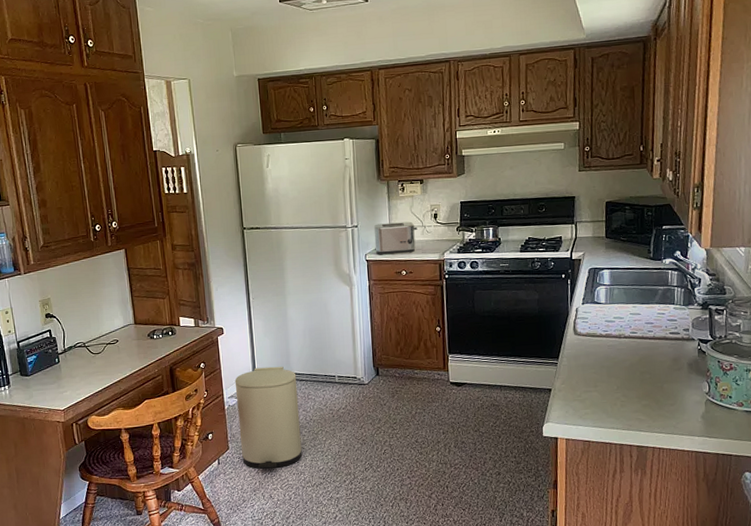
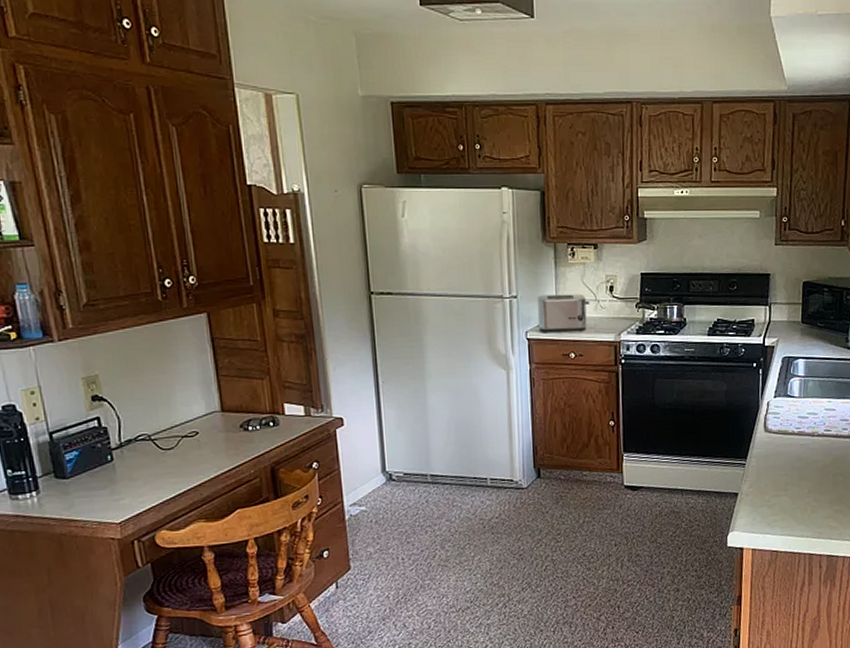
pedal bin: present [234,366,302,469] -> none [358,466,445,593]

